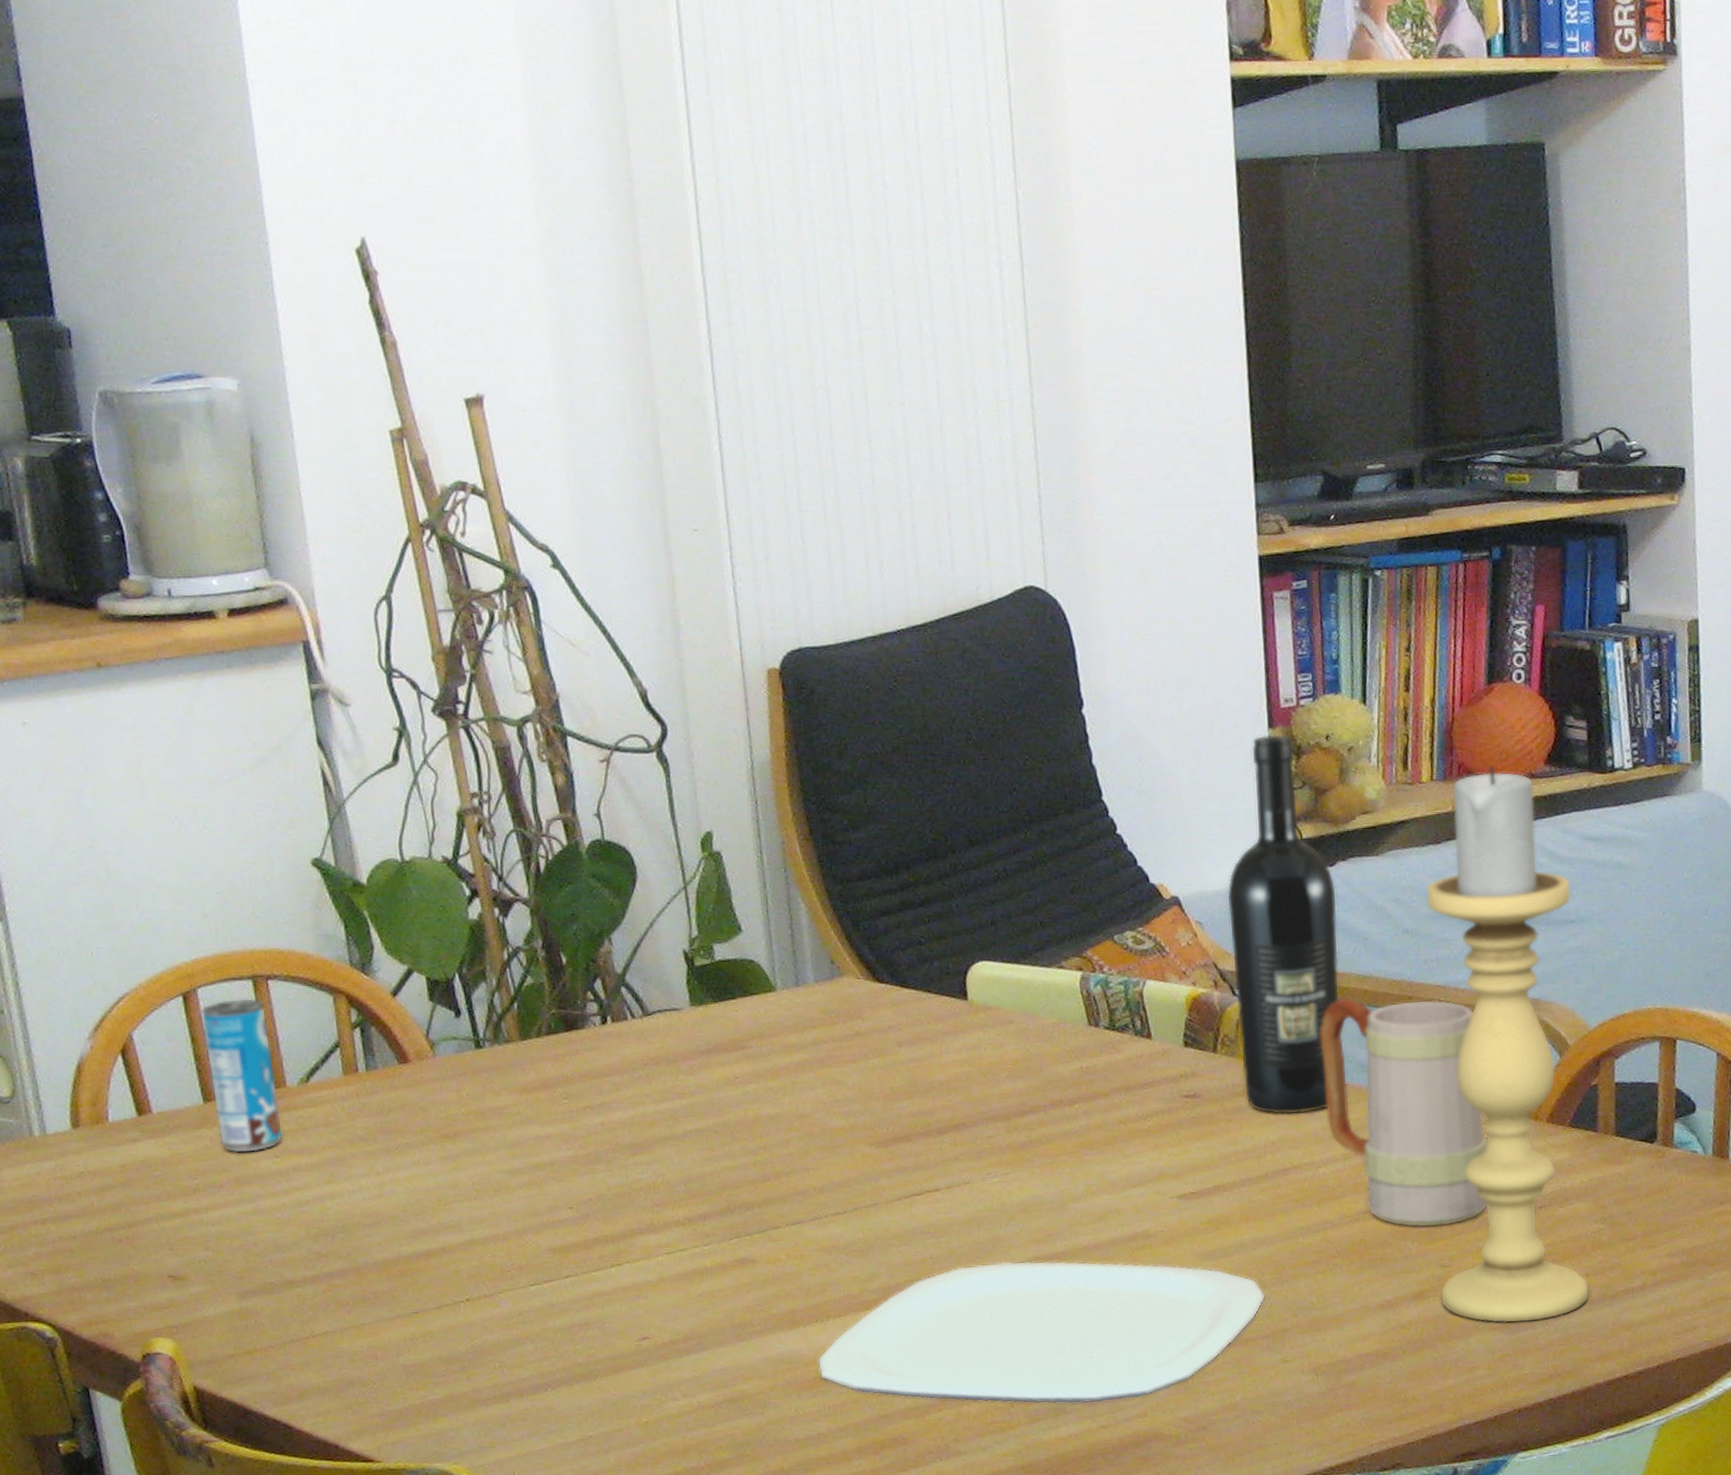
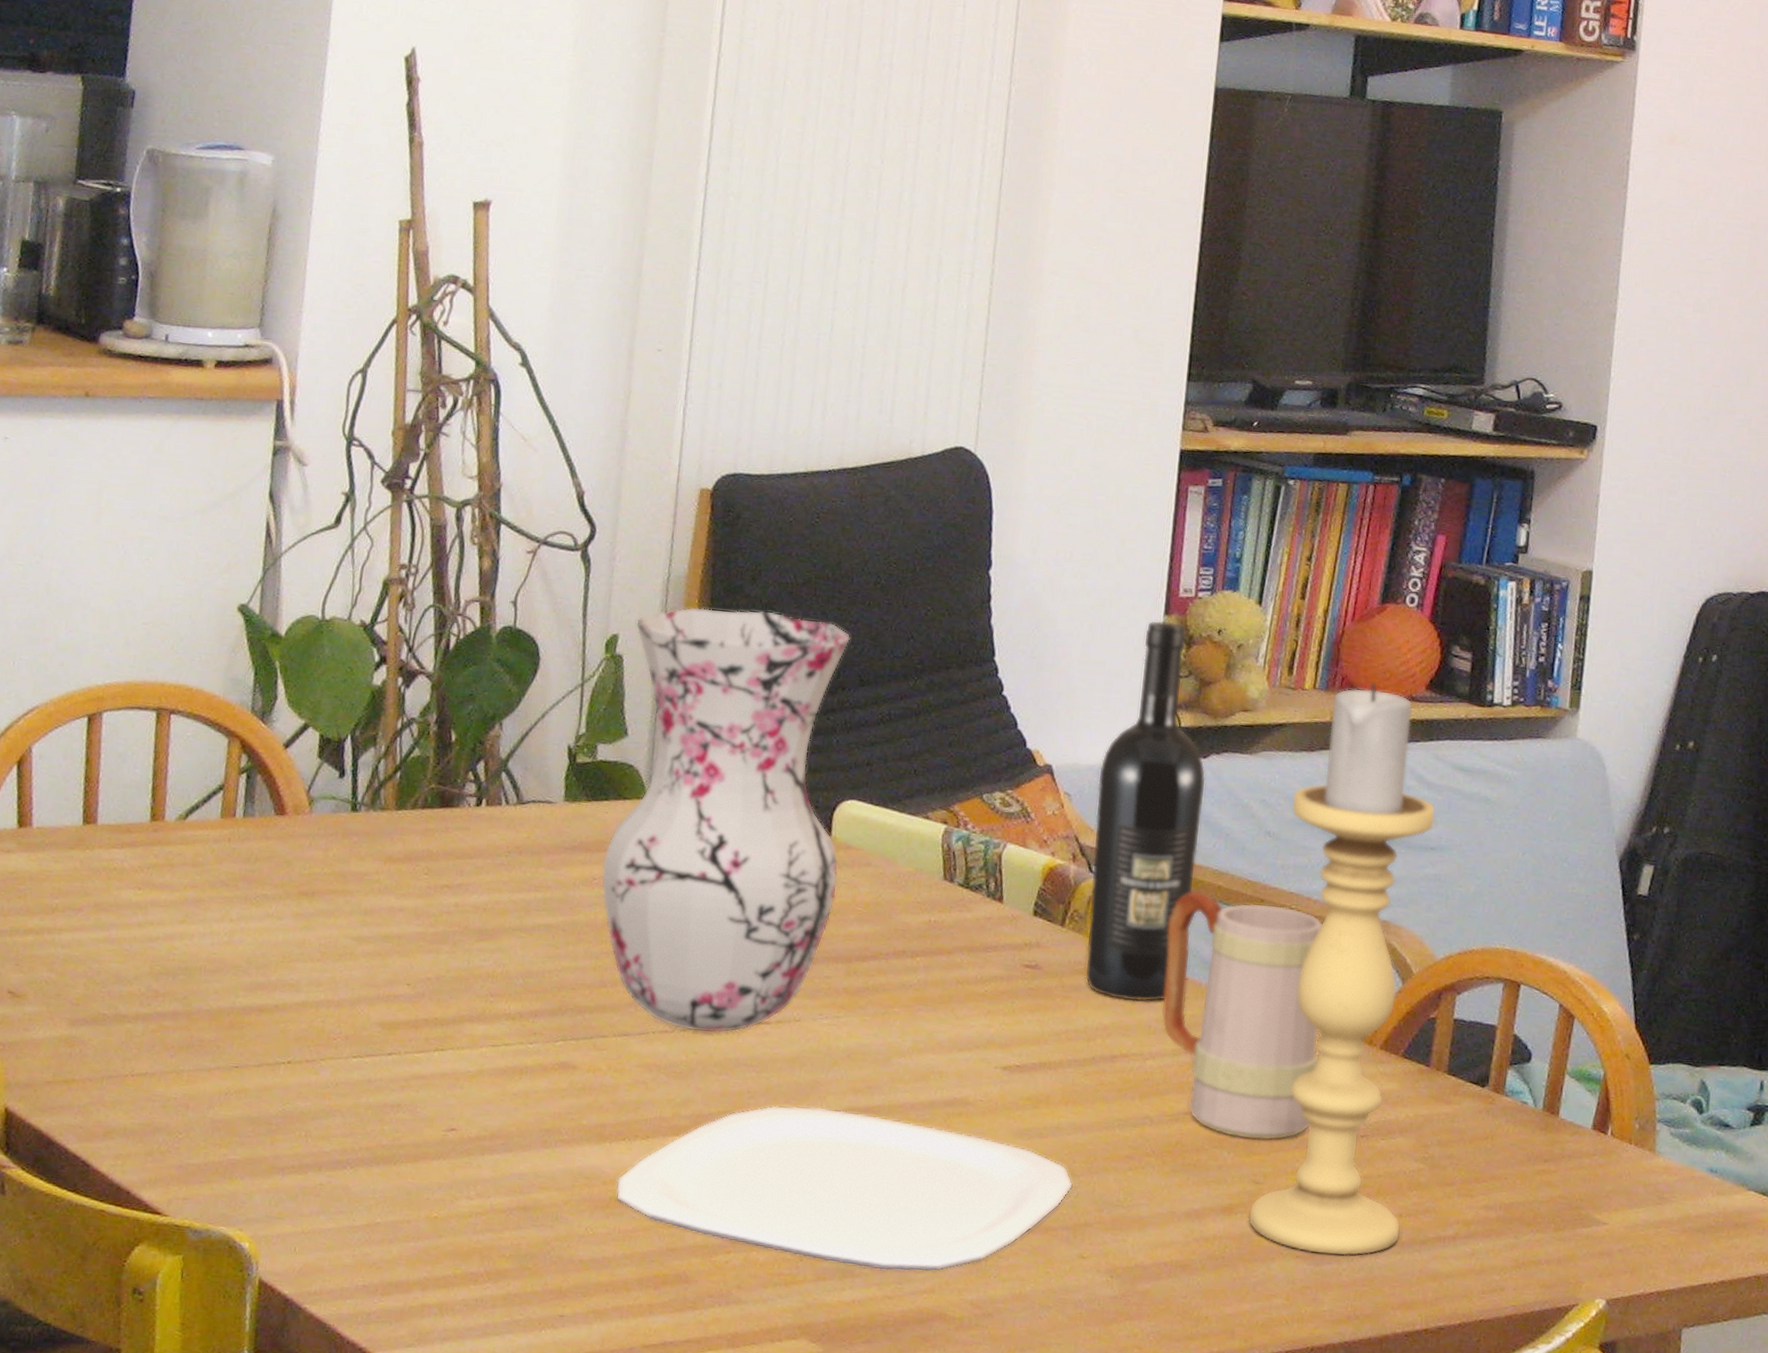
beverage can: present [201,997,283,1154] -> none [89,727,163,881]
vase: none [728,784,983,1210] -> present [601,607,851,1033]

